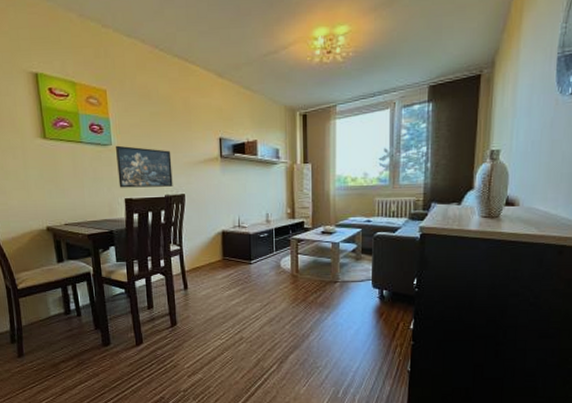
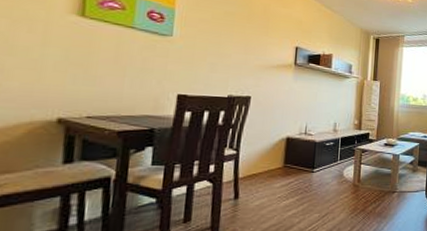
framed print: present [116,145,173,188] -> none [173,37,242,87]

